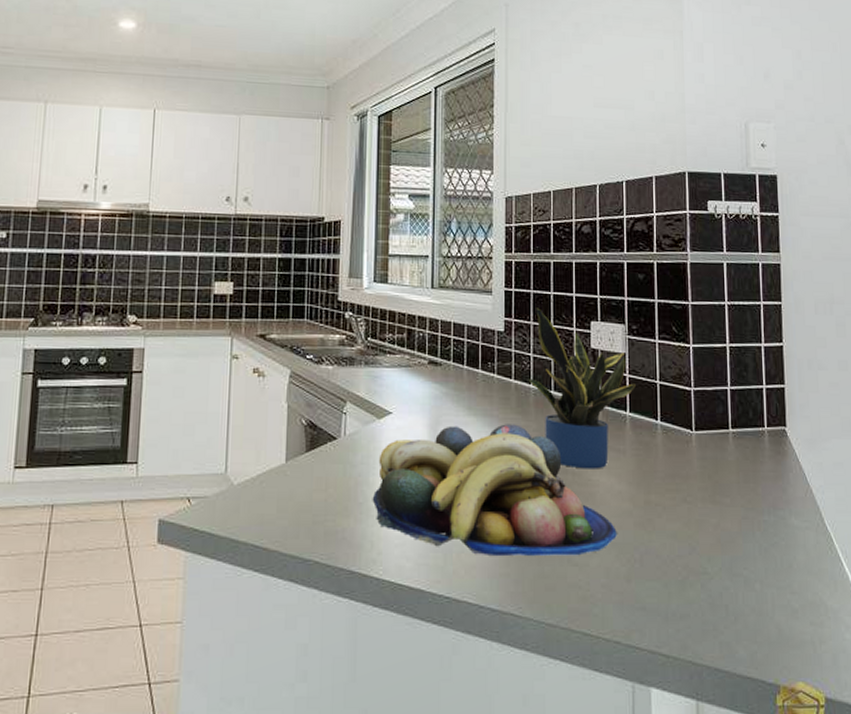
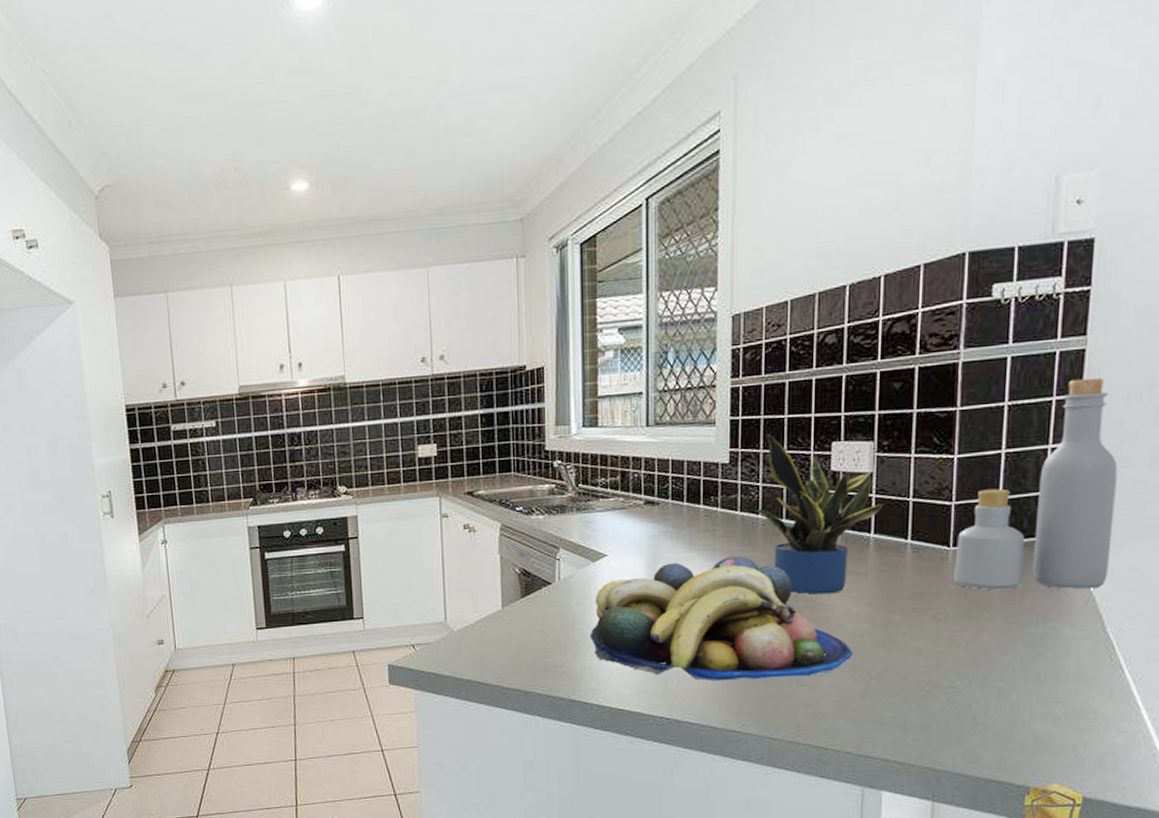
bottle set: none [697,288,819,481] -> present [953,377,1118,590]

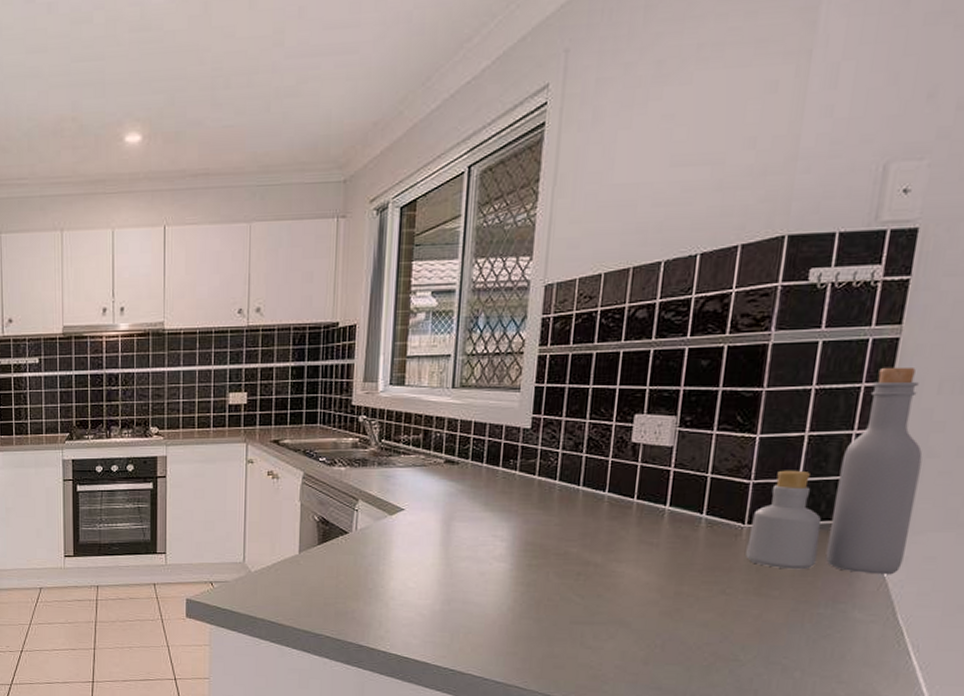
fruit bowl: present [589,556,852,681] -> none [381,519,639,640]
potted plant: present [756,434,883,595] -> none [554,402,681,562]

